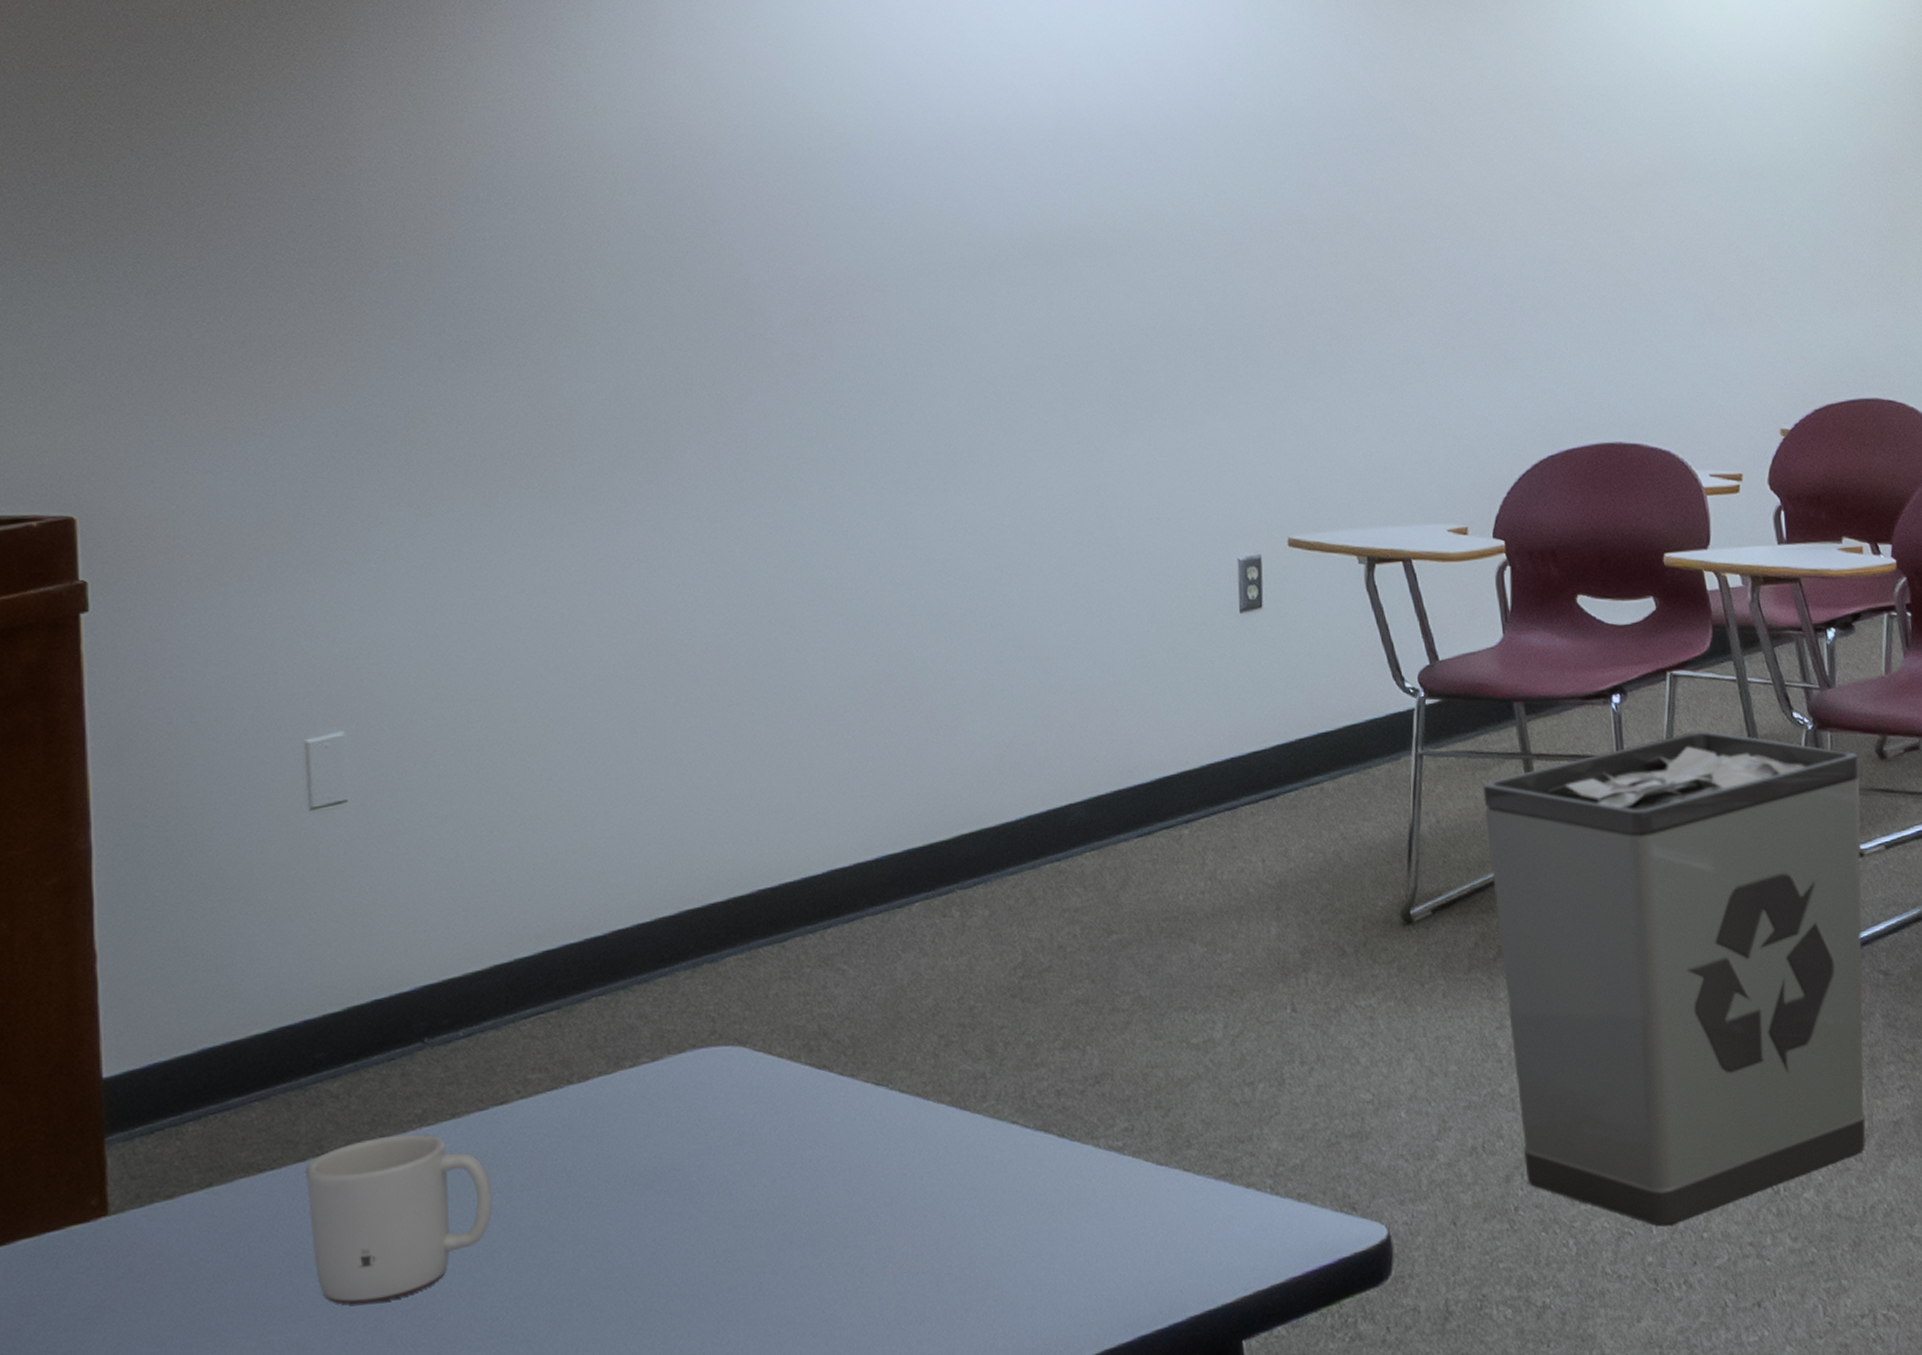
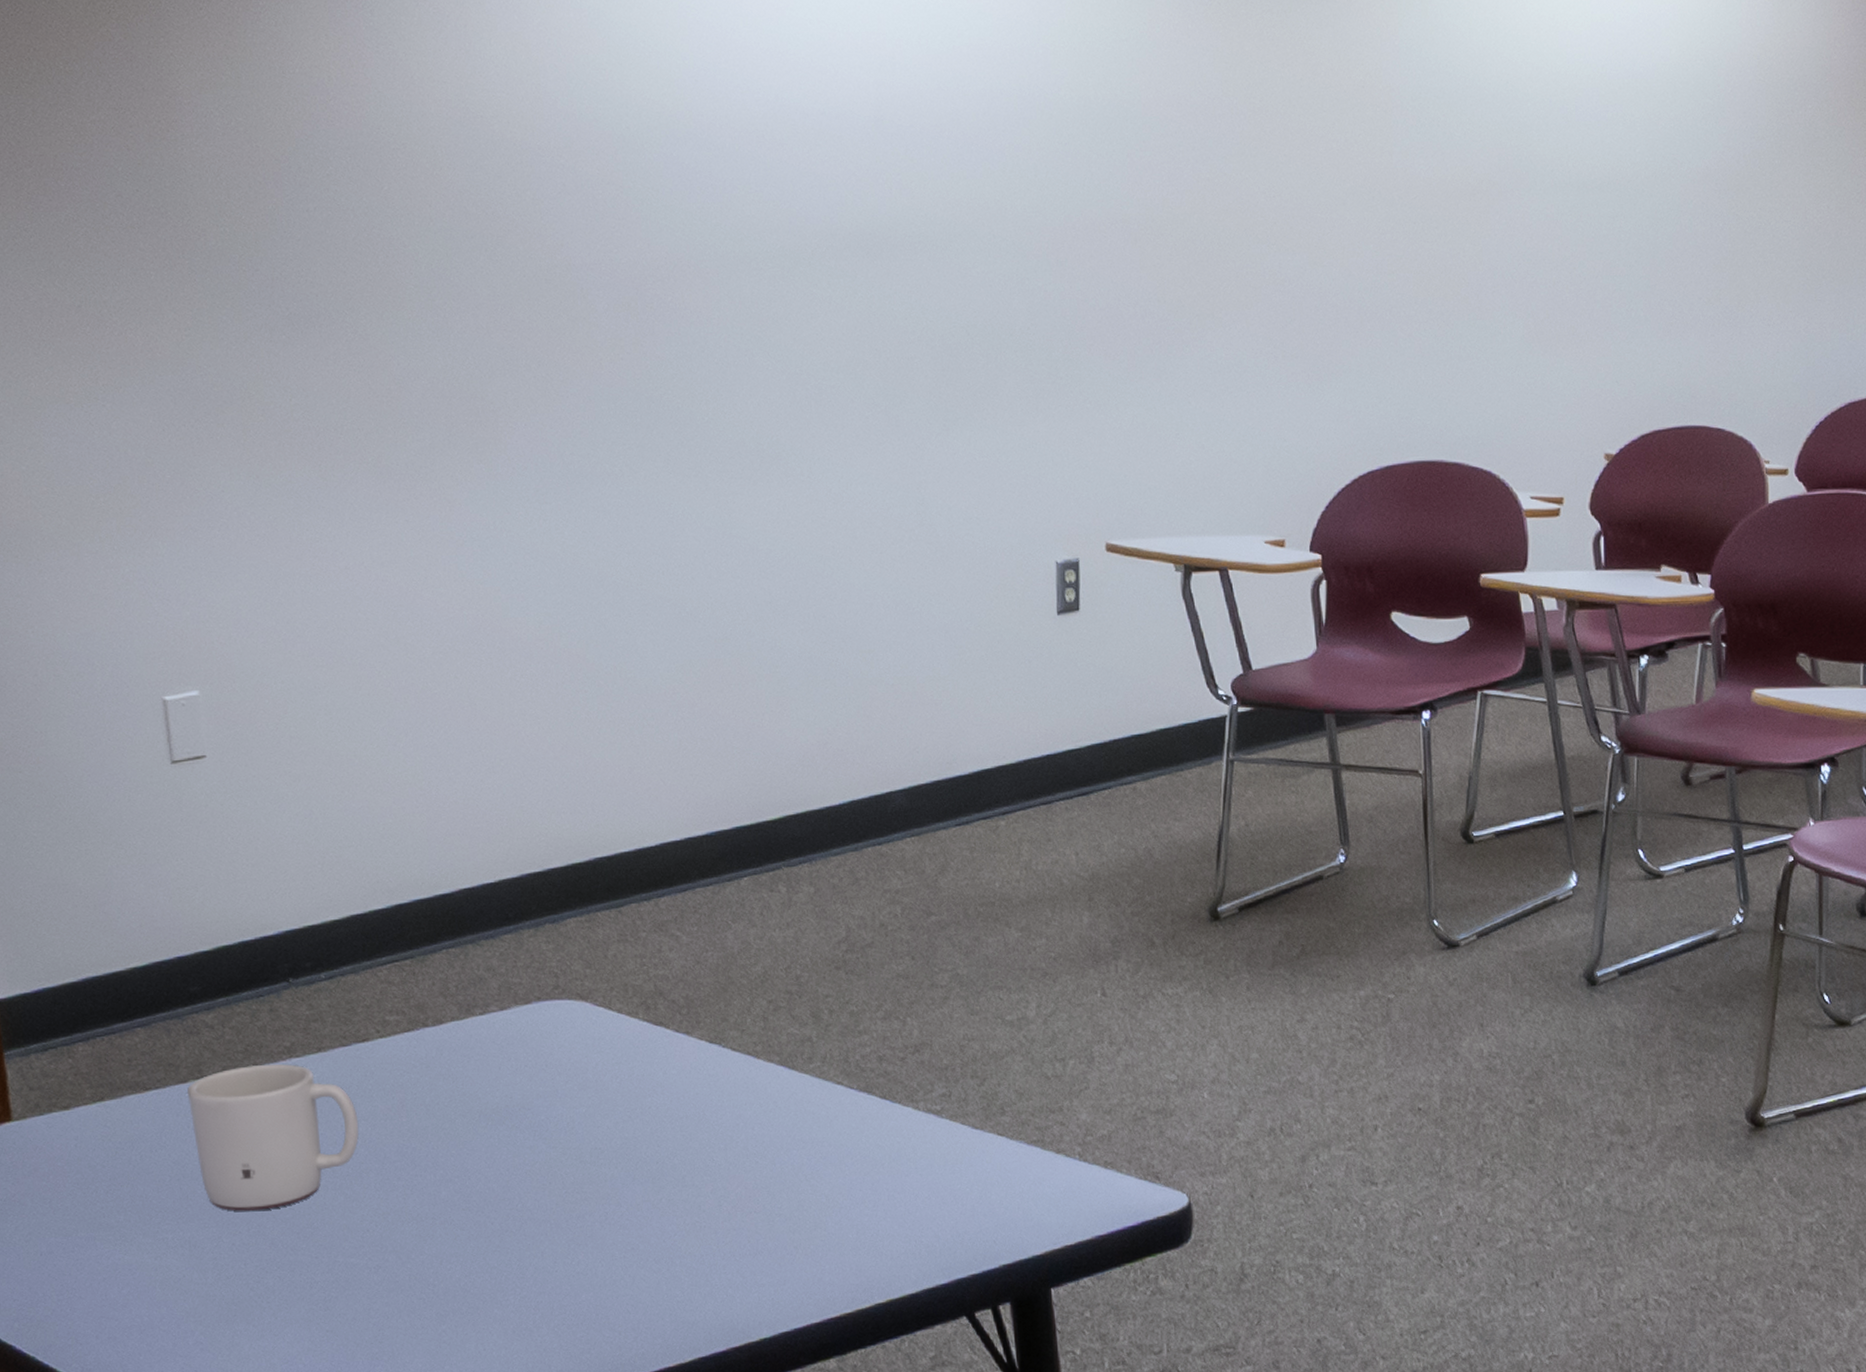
recycling bin: present [1481,730,1866,1225] -> none [1290,750,1664,1209]

